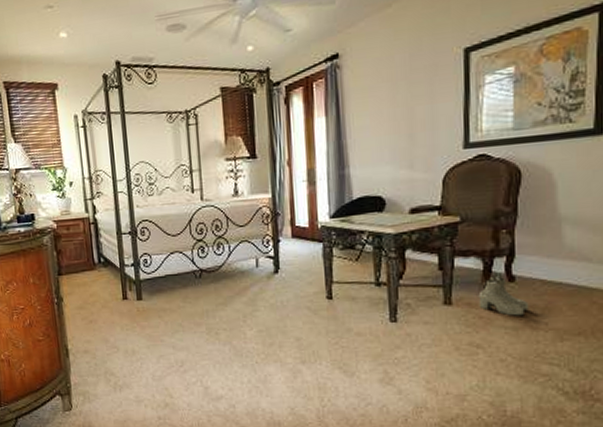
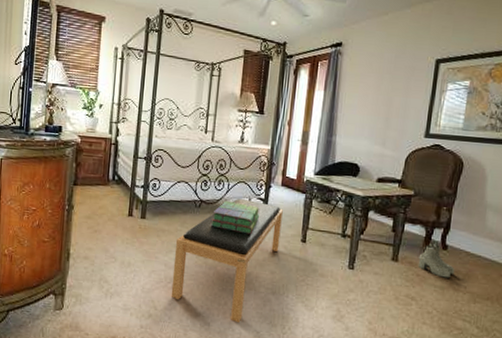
bench: none [180,260,301,401] -> present [171,199,283,323]
stack of books: none [215,265,271,300] -> present [210,200,260,235]

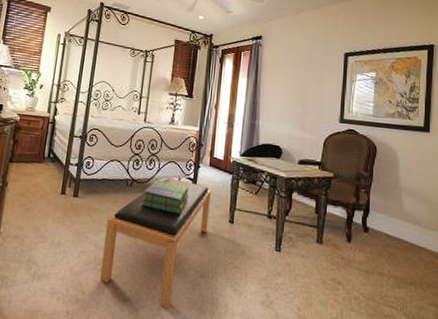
boots: present [418,242,455,278] -> none [342,225,378,262]

